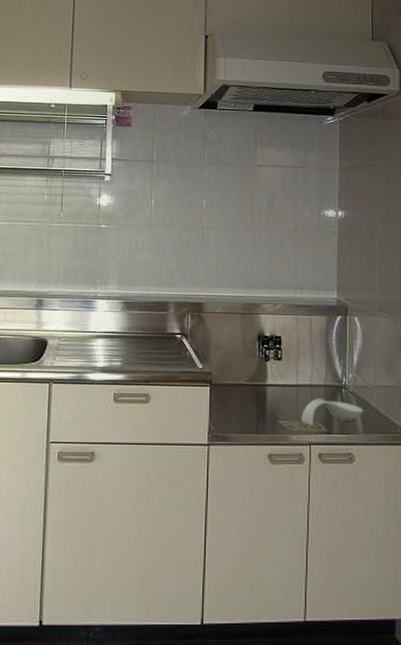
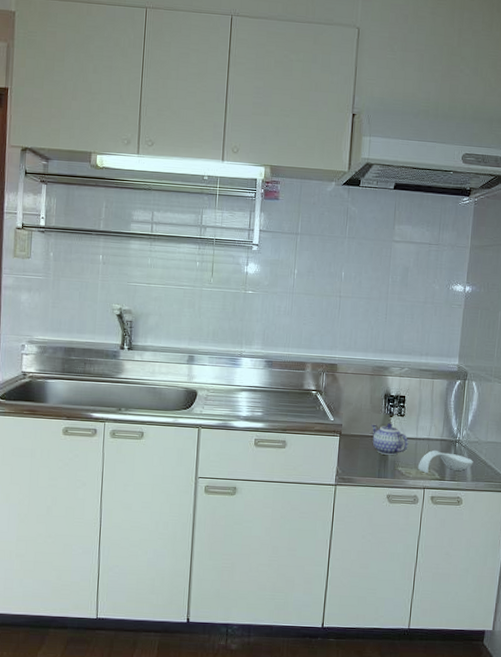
teapot: none [245,368,289,407] -> present [371,423,409,456]

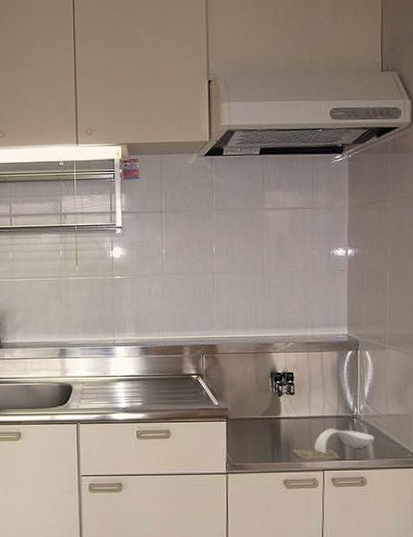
teapot: present [371,423,409,456] -> none [259,402,302,438]

